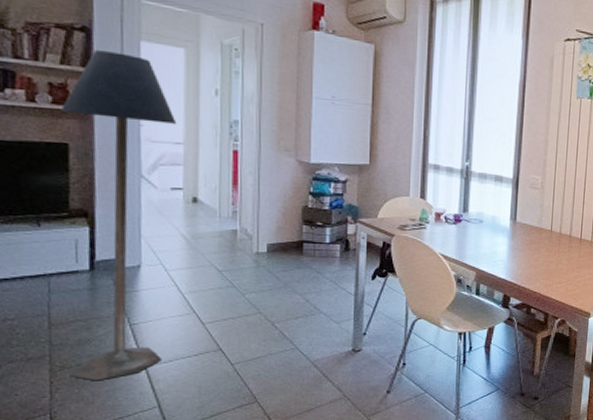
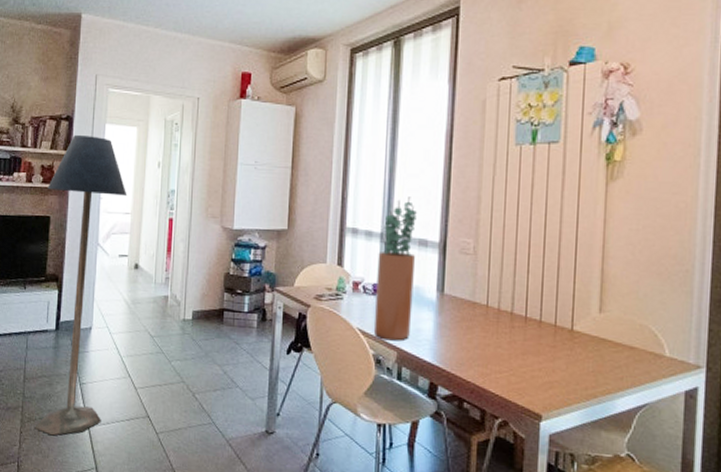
vase: none [456,138,493,263] -> present [374,196,417,341]

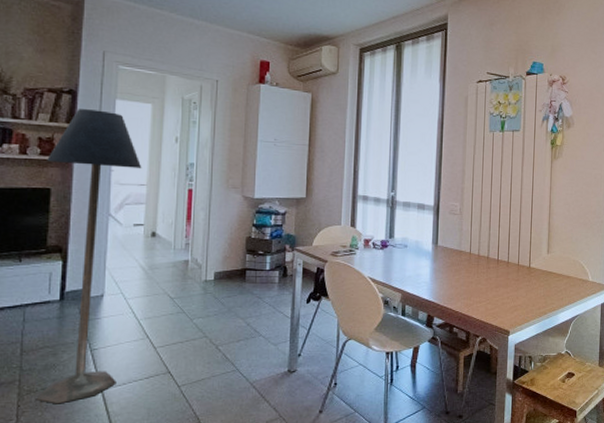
vase: present [374,196,417,341] -> none [383,170,416,285]

